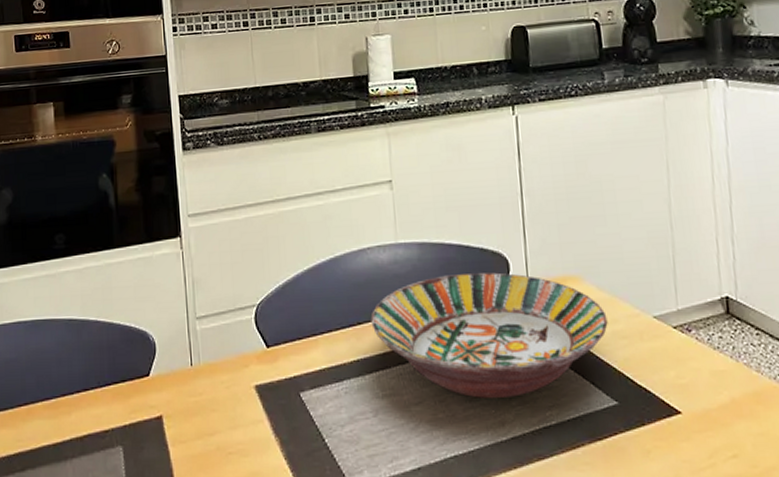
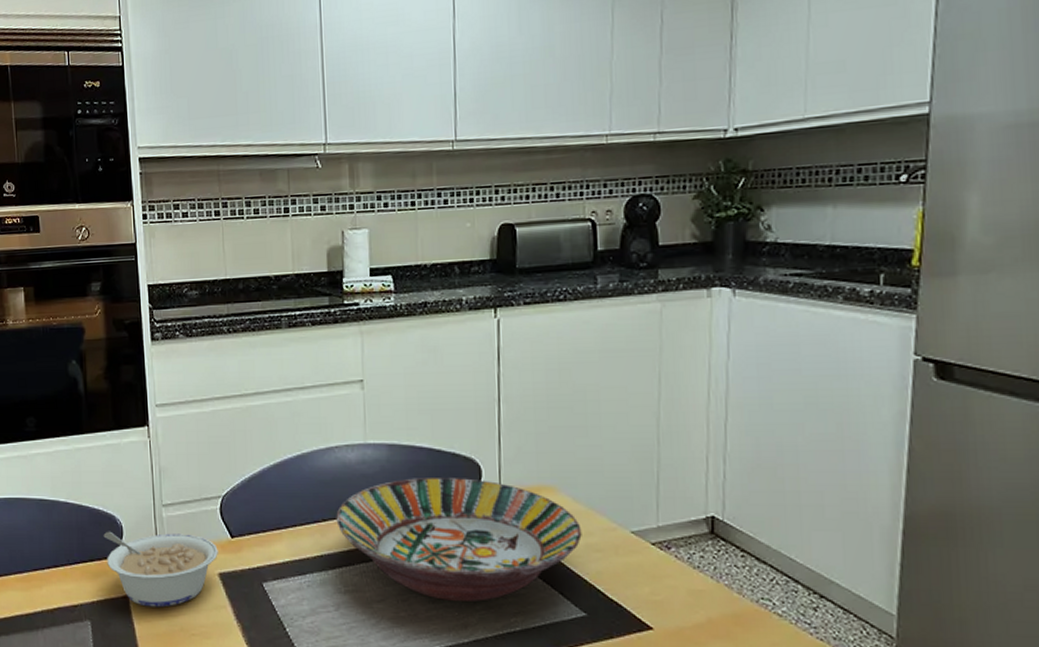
legume: none [135,346,254,427] -> present [103,531,218,607]

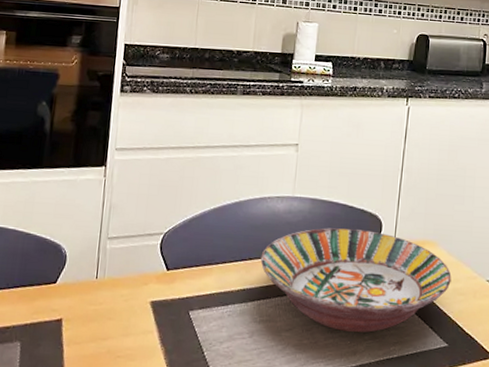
legume: present [103,531,218,607] -> none [46,258,153,331]

